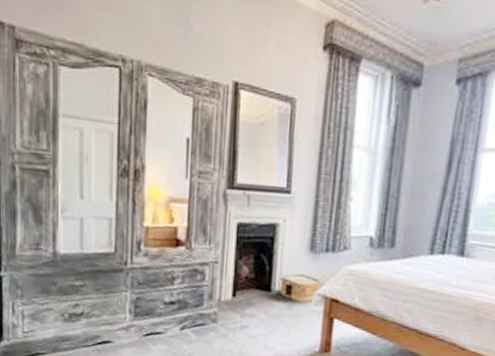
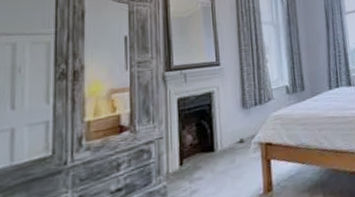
woven basket: present [280,274,322,303] -> none [221,129,257,154]

